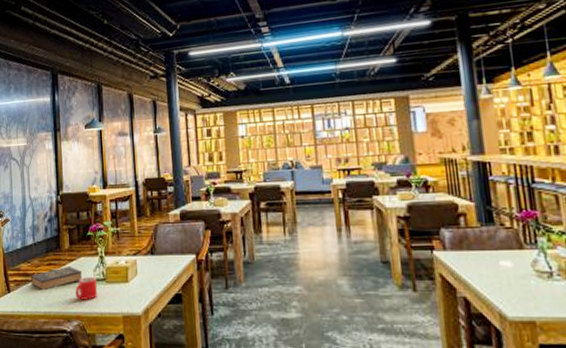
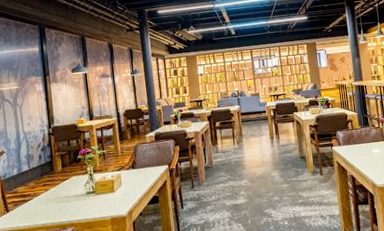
hardback book: present [31,266,82,291] -> none [28,184,75,207]
mug: present [75,277,98,300] -> none [69,191,89,211]

